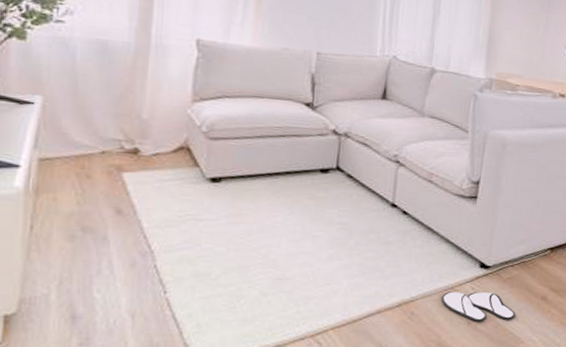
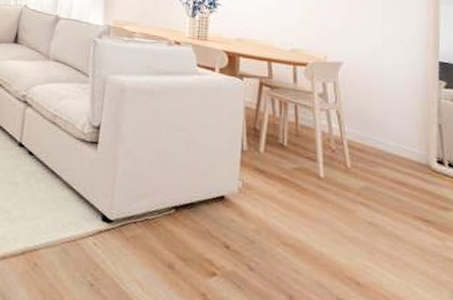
slippers: present [441,291,516,323] -> none [64,244,141,289]

